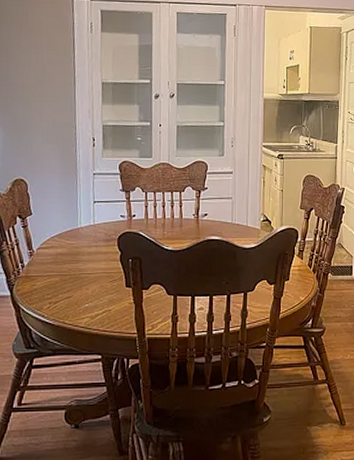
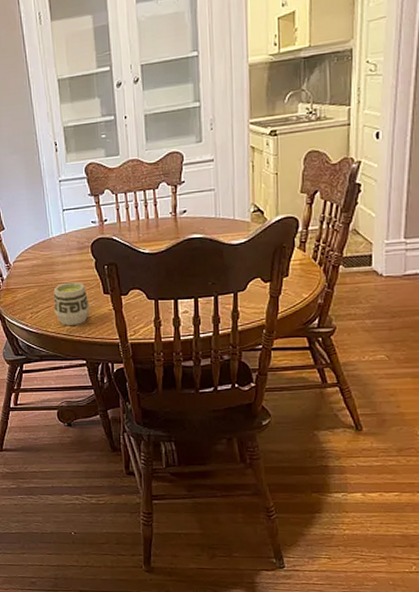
cup: none [74,273,111,317] -> present [53,282,90,325]

